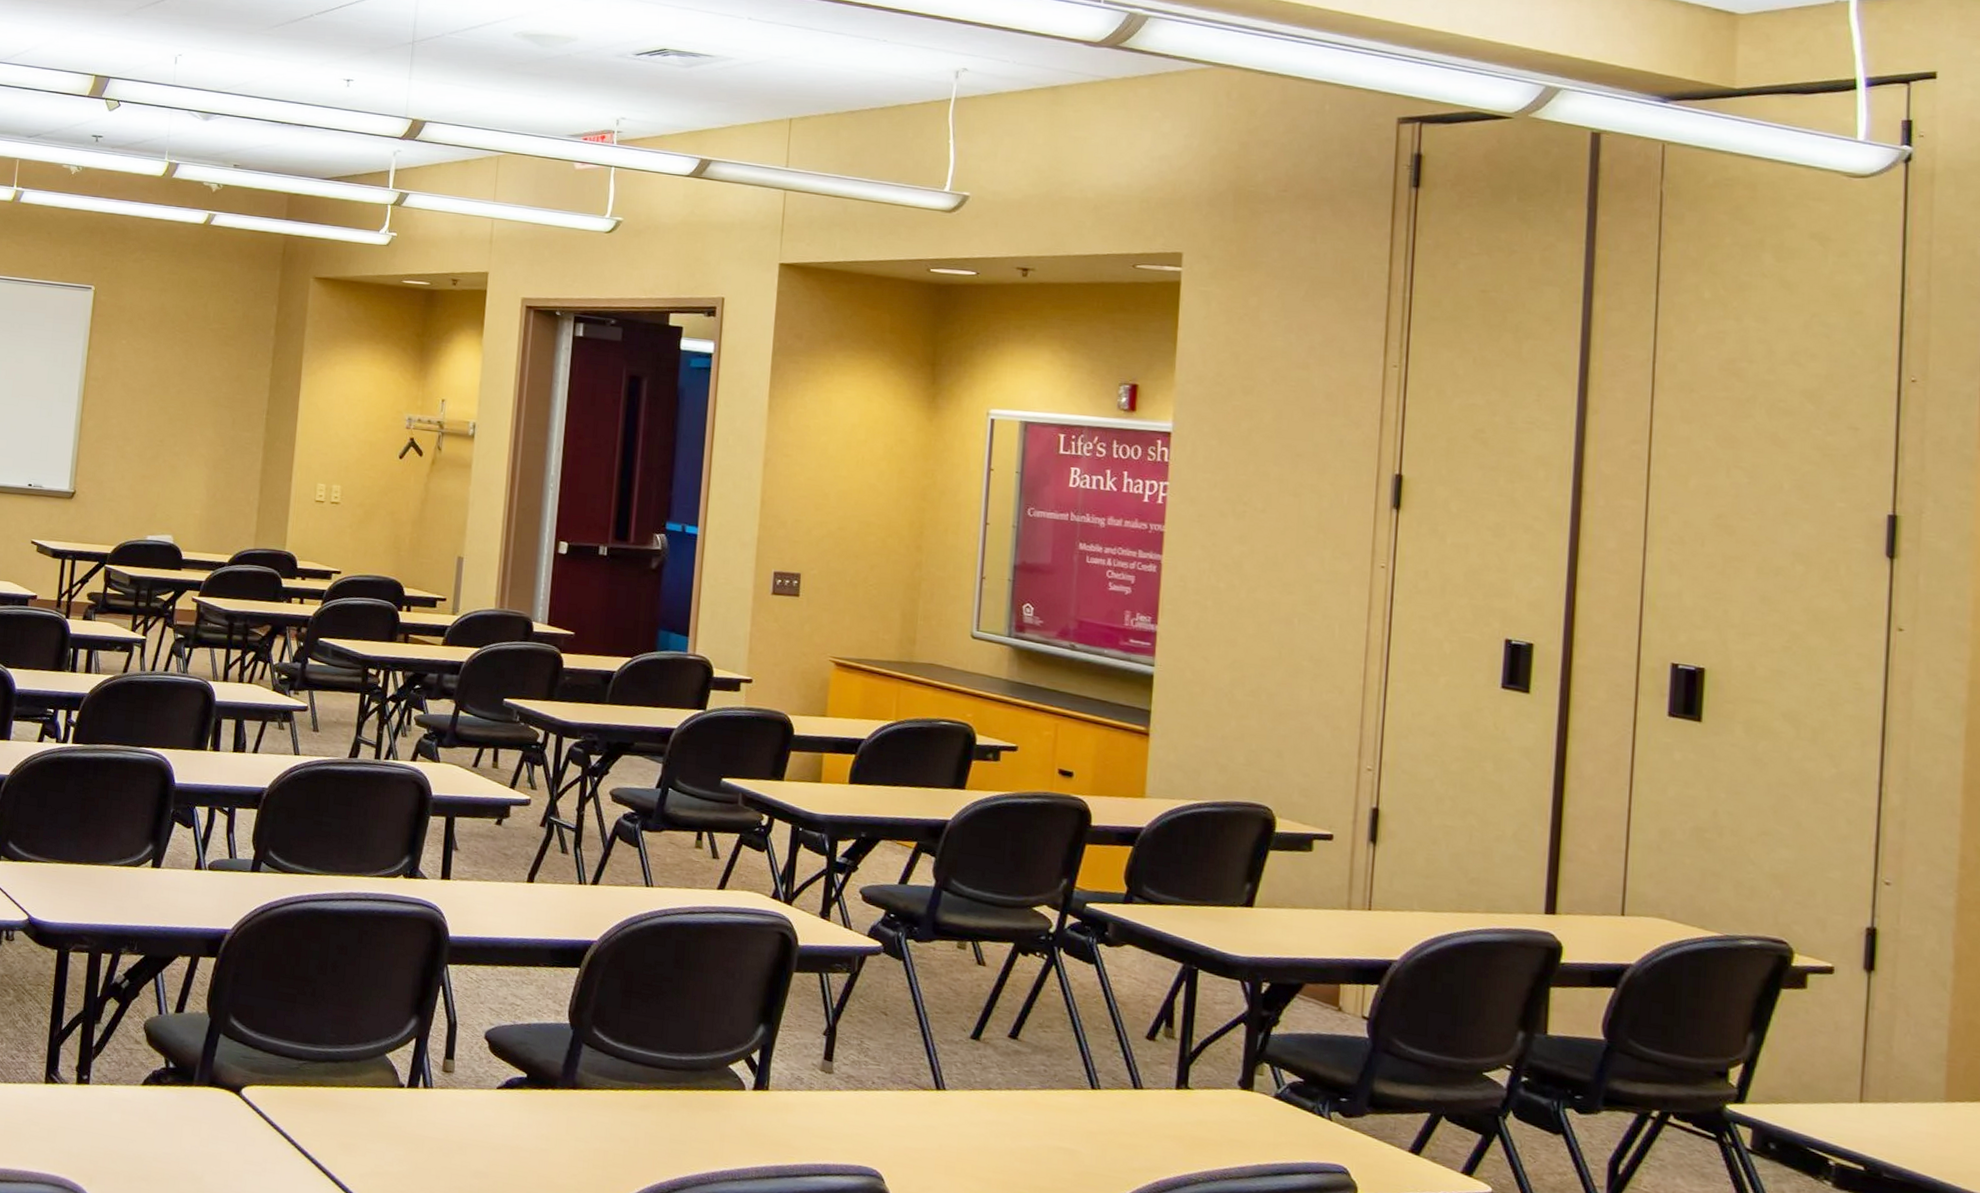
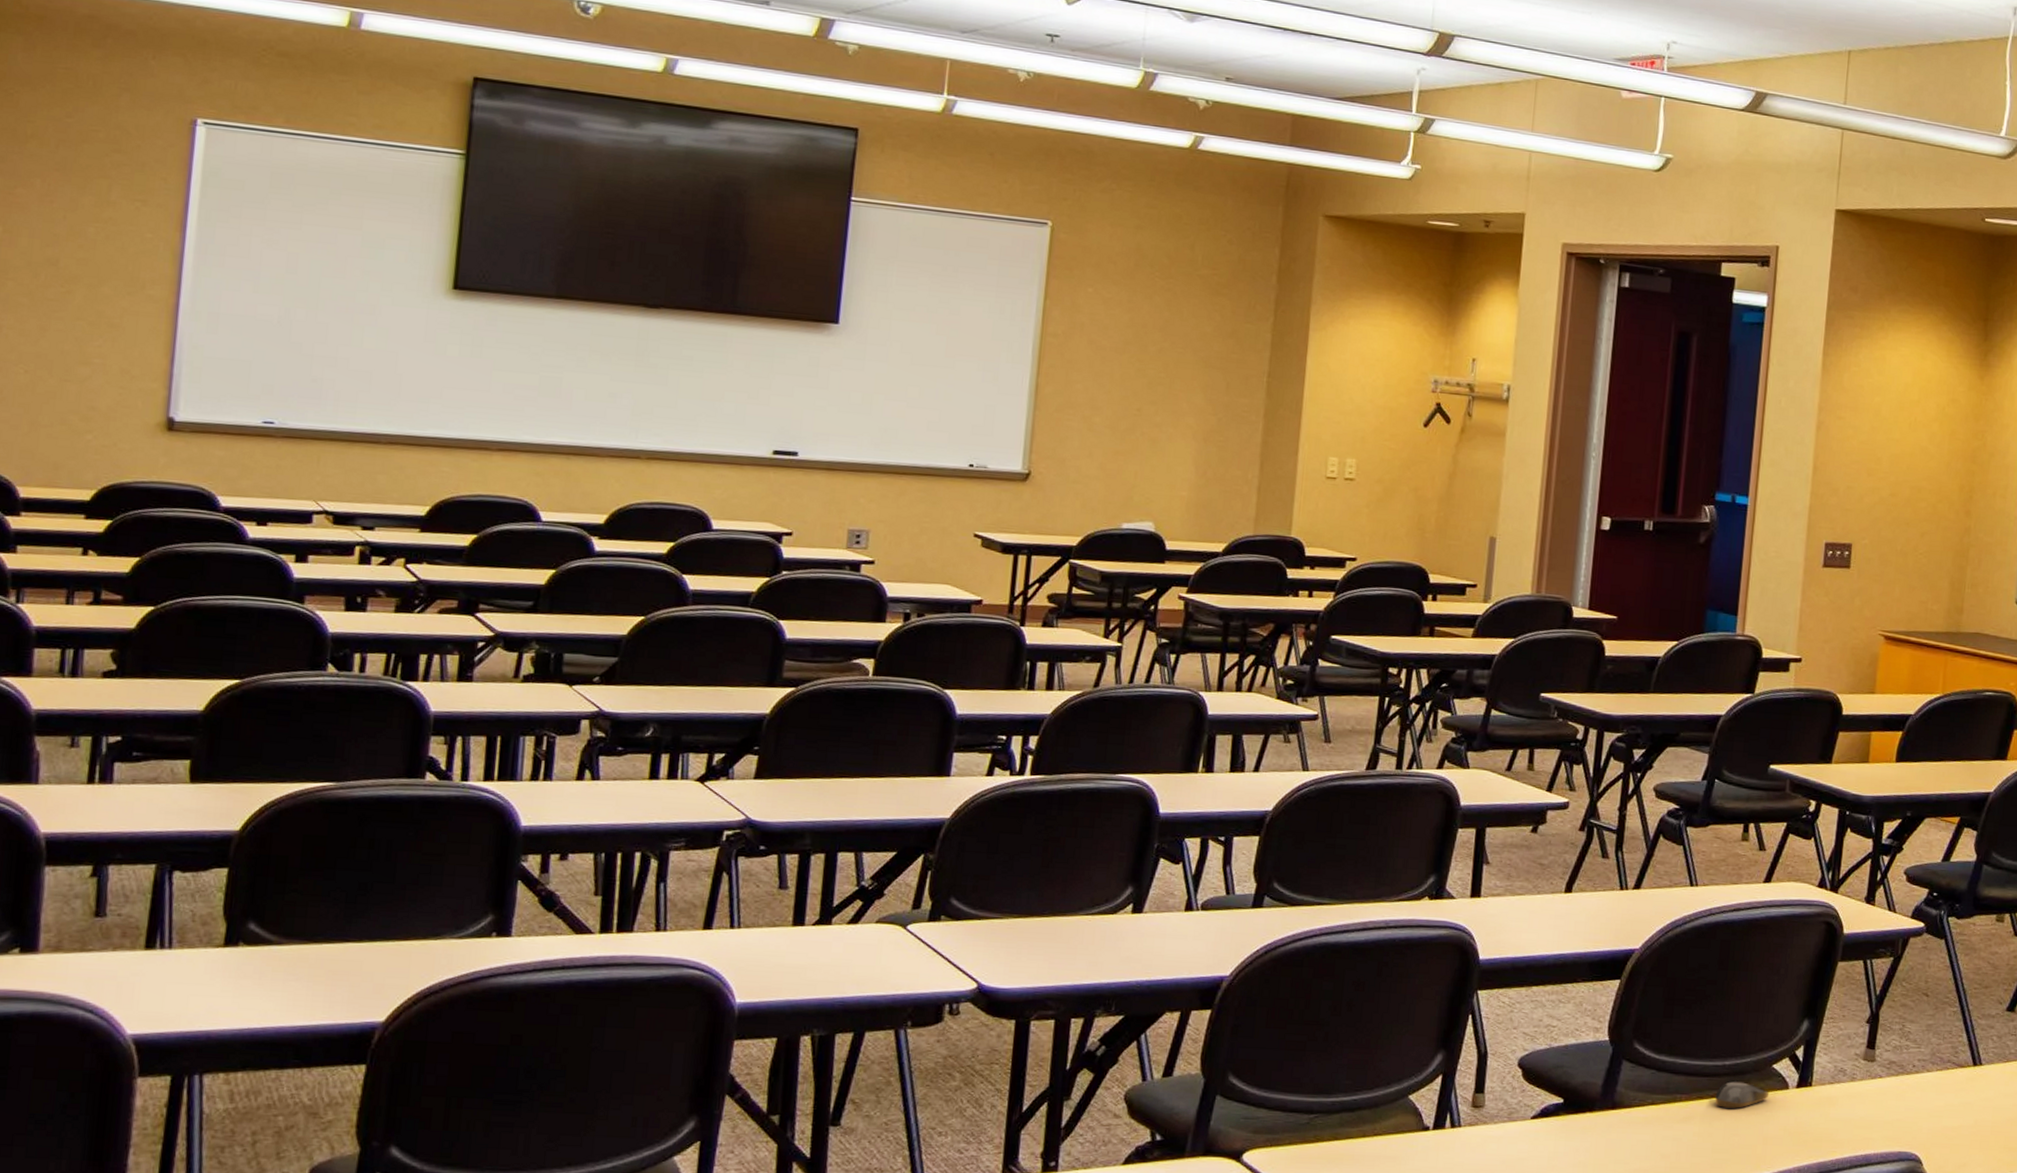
computer mouse: none [672,1075,726,1103] -> present [1715,1080,1770,1109]

